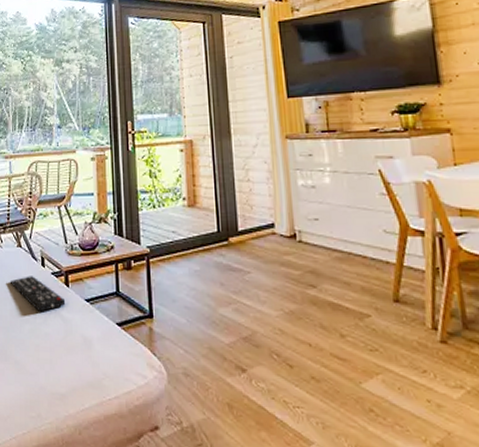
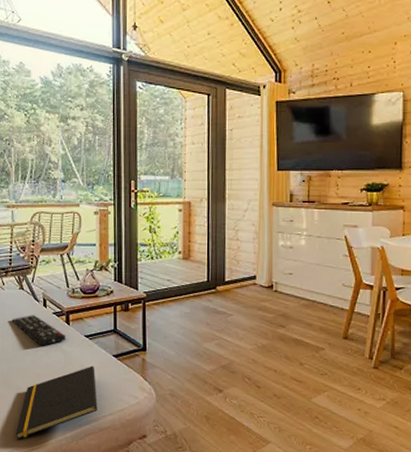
notepad: none [13,336,102,427] -> present [15,365,98,440]

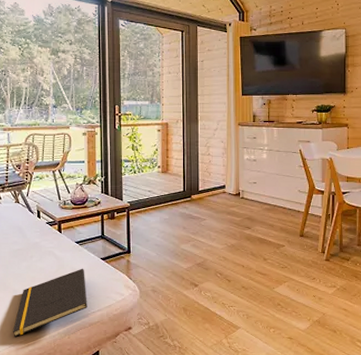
remote control: present [11,315,66,346] -> none [8,225,59,253]

